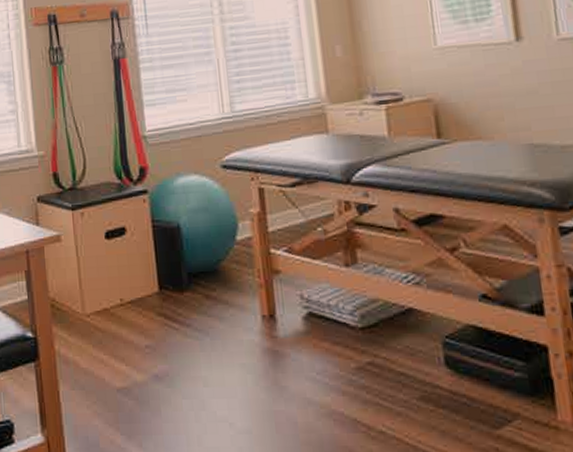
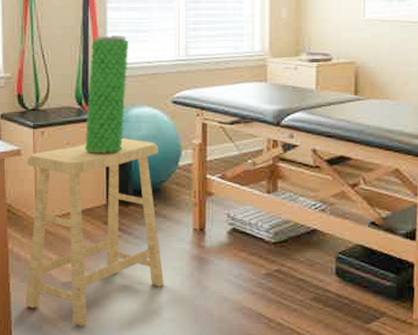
stool: none [68,212,234,441] -> present [25,138,164,326]
foam roller: none [126,97,171,233] -> present [84,34,128,153]

